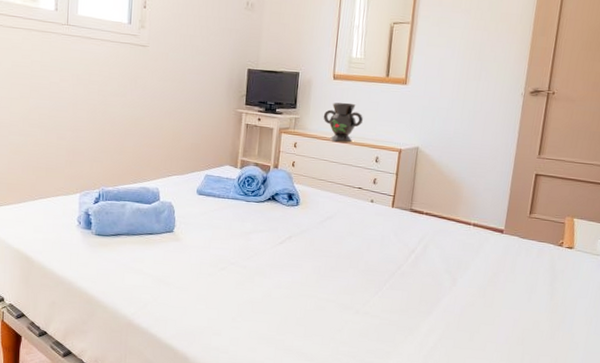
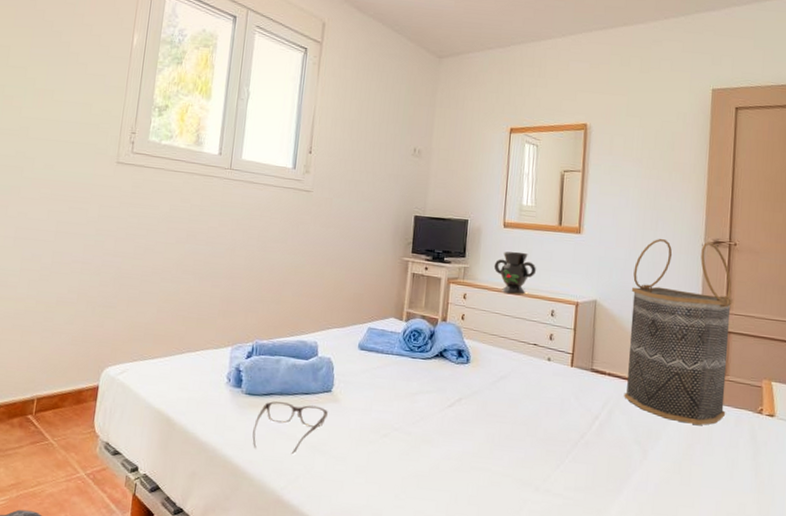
eyeglasses: none [104,240,171,286] -> present [252,401,328,454]
basket: none [438,89,547,257] -> present [624,239,734,426]

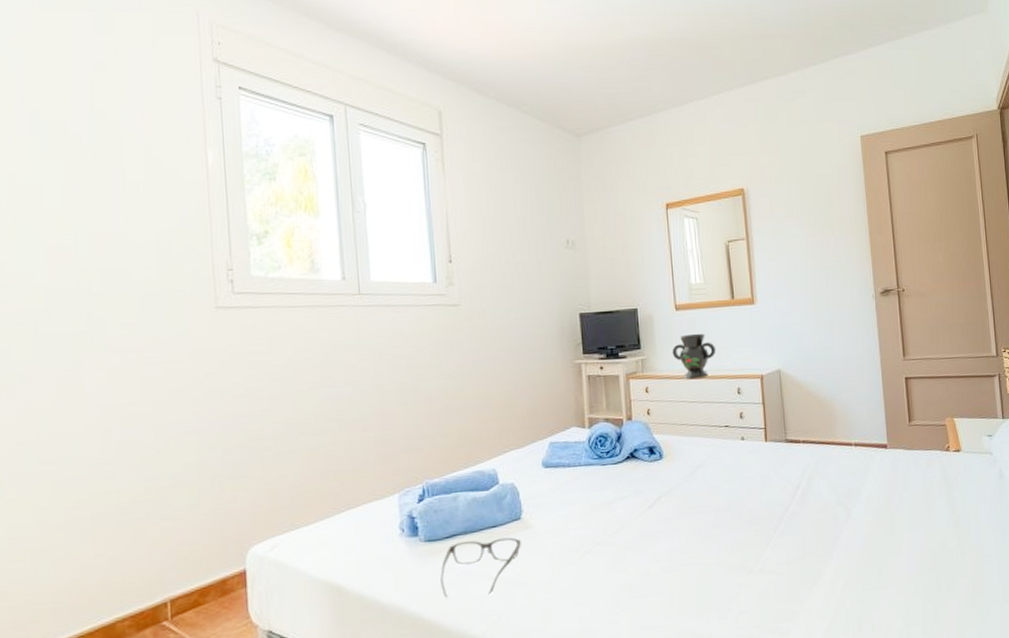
basket: present [624,239,734,426] -> none [812,291,917,475]

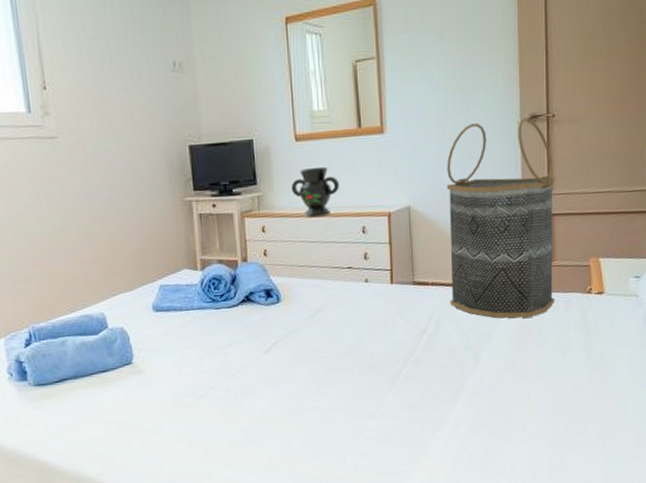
eyeglasses: present [440,537,521,598] -> none [52,382,134,441]
basket: none [812,291,917,475] -> present [446,117,556,319]

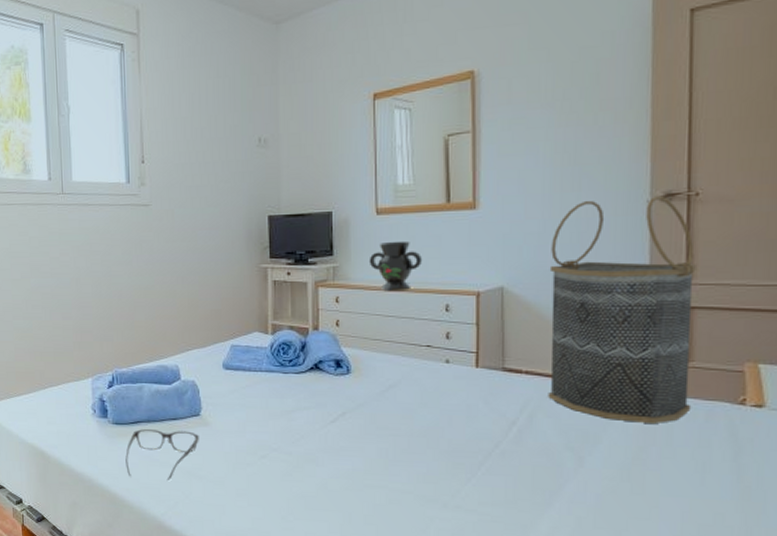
eyeglasses: none [52,382,134,441] -> present [125,428,199,480]

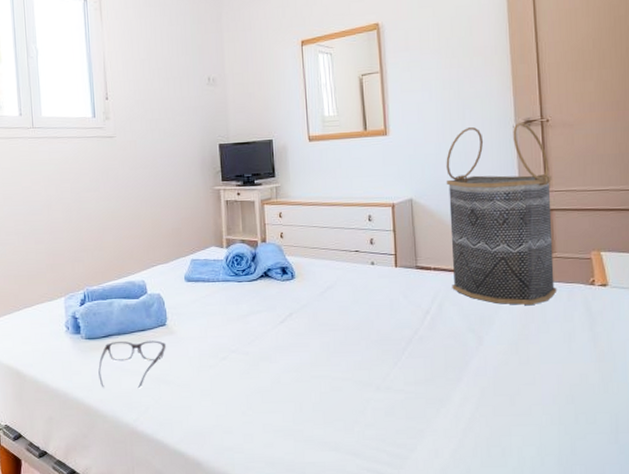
decorative vase: present [369,241,423,292] -> none [304,163,348,206]

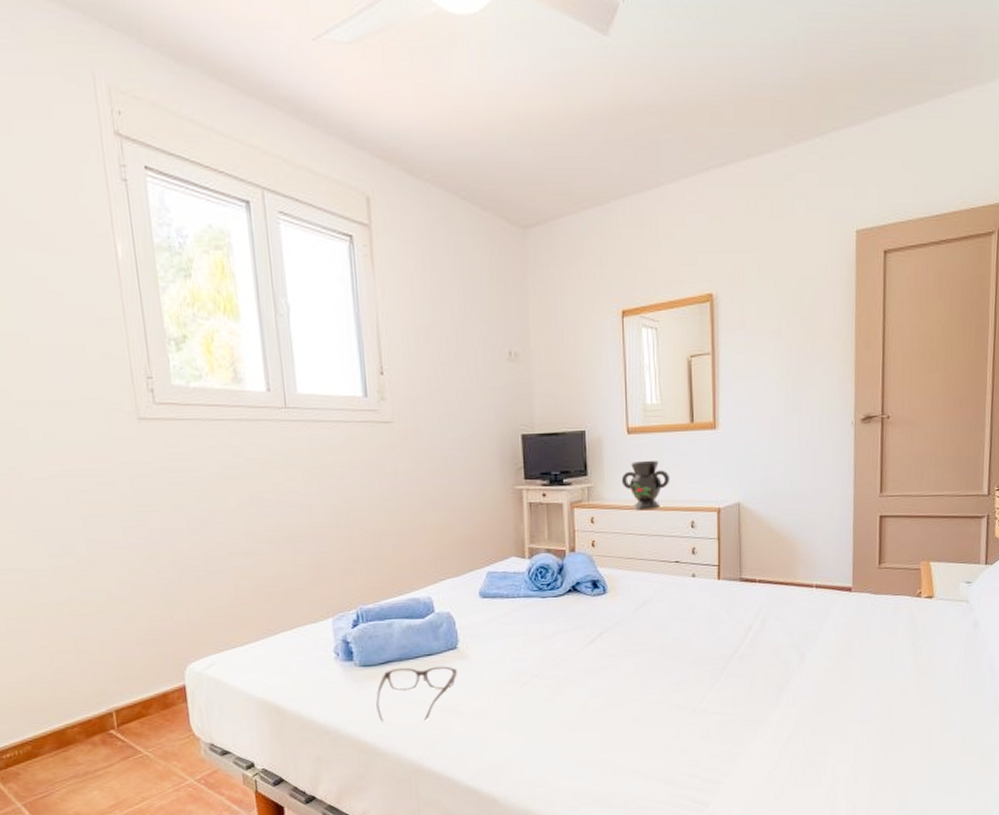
decorative vase: none [304,163,348,206] -> present [621,460,671,511]
basket: present [446,122,557,306] -> none [777,418,889,620]

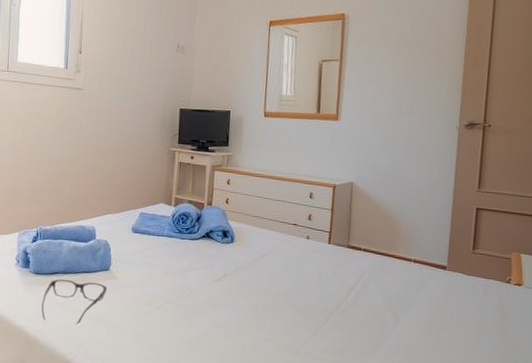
decorative vase: present [621,460,671,511] -> none [255,139,296,180]

